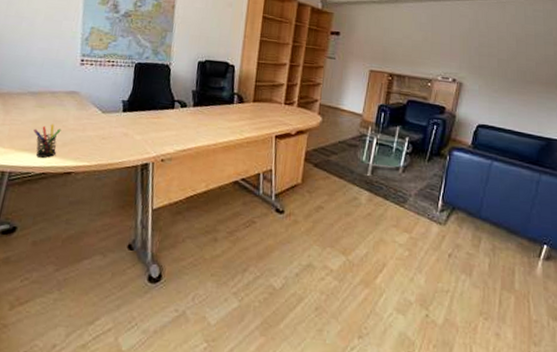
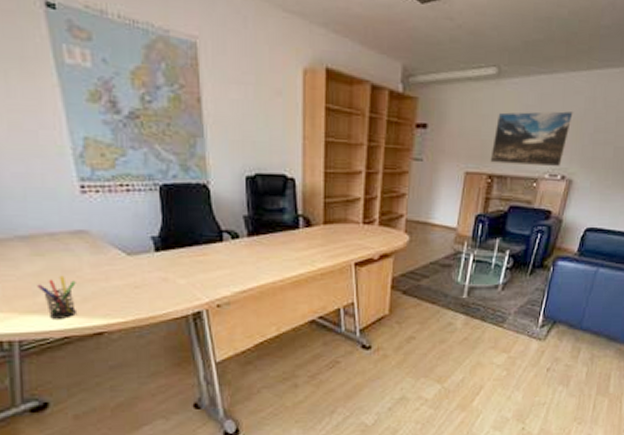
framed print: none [391,27,461,72] -> present [490,111,574,167]

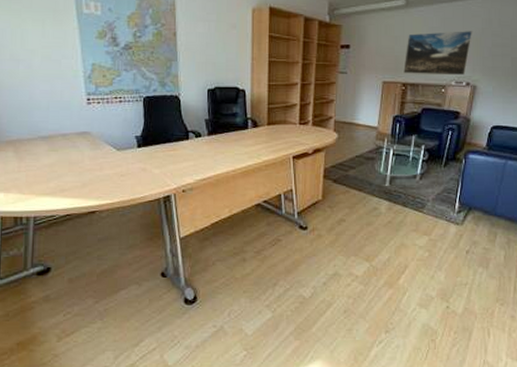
pen holder: present [37,275,76,319] -> none [51,166,79,200]

